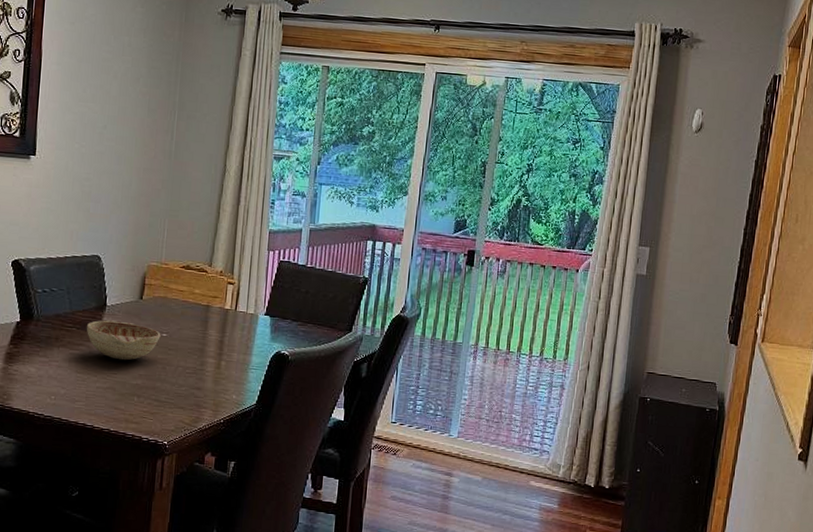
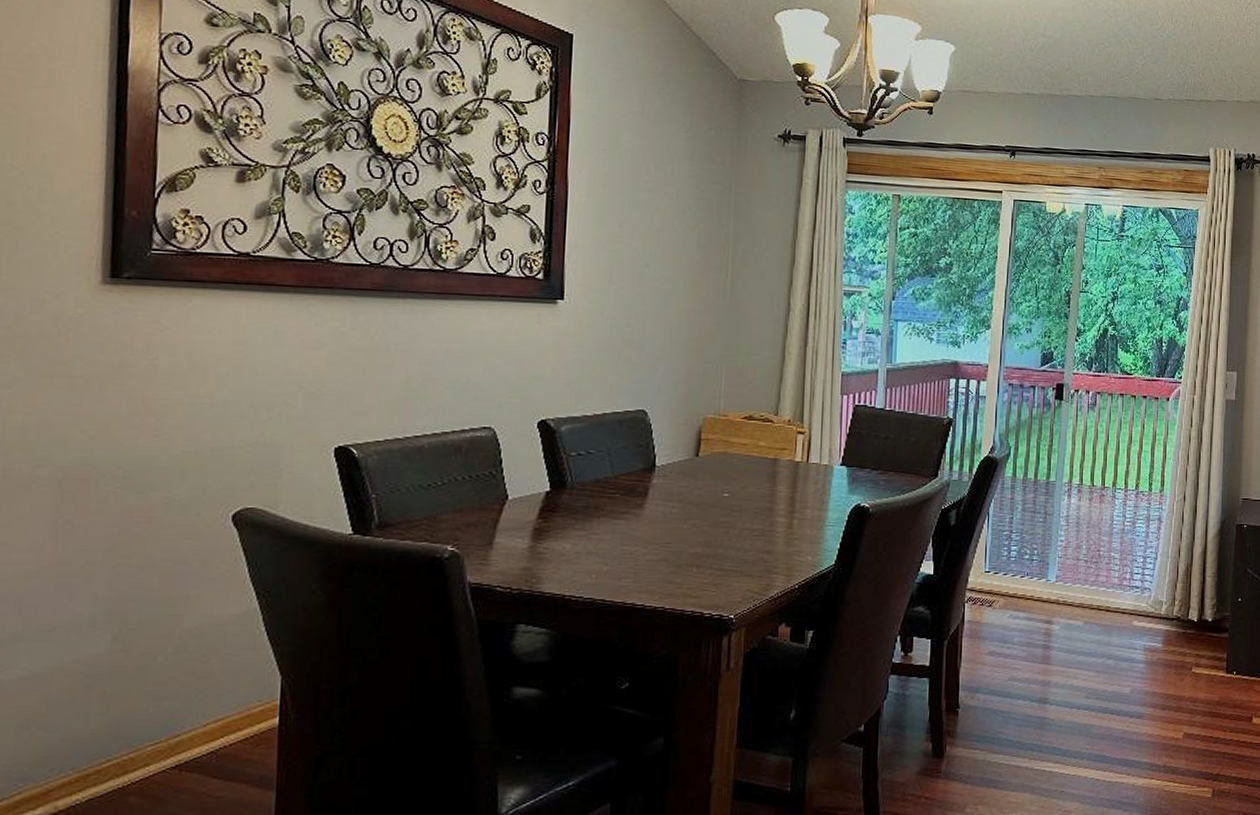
decorative bowl: present [86,320,161,361] -> none [632,482,722,527]

